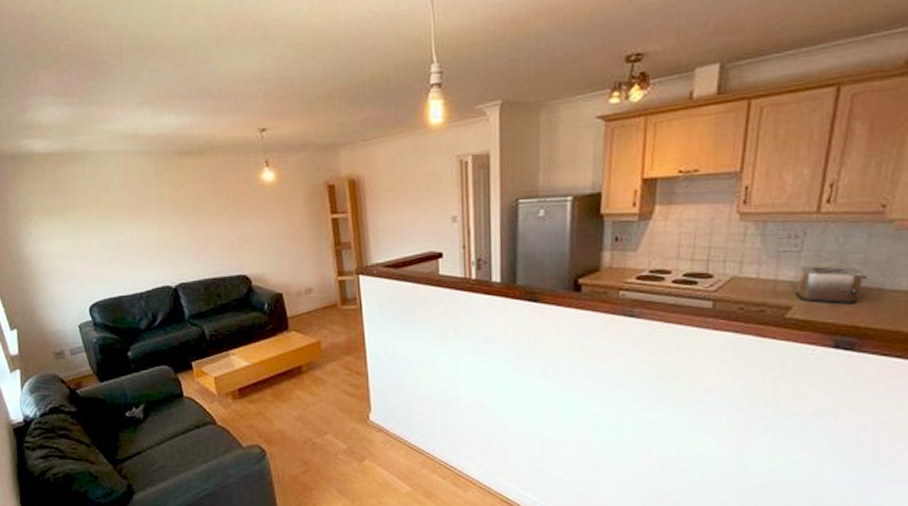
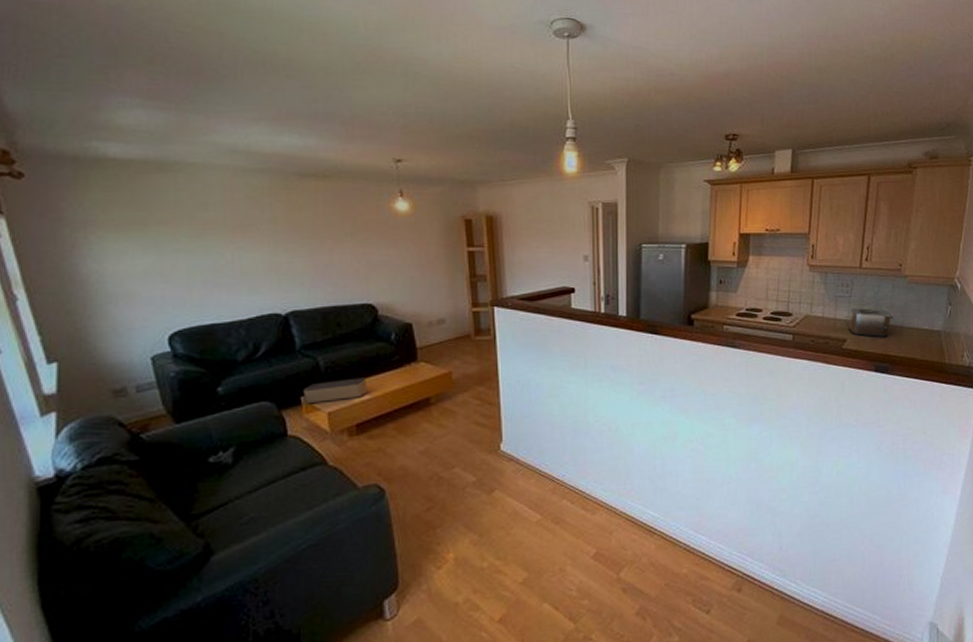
decorative box: none [193,346,247,369] -> present [303,378,368,404]

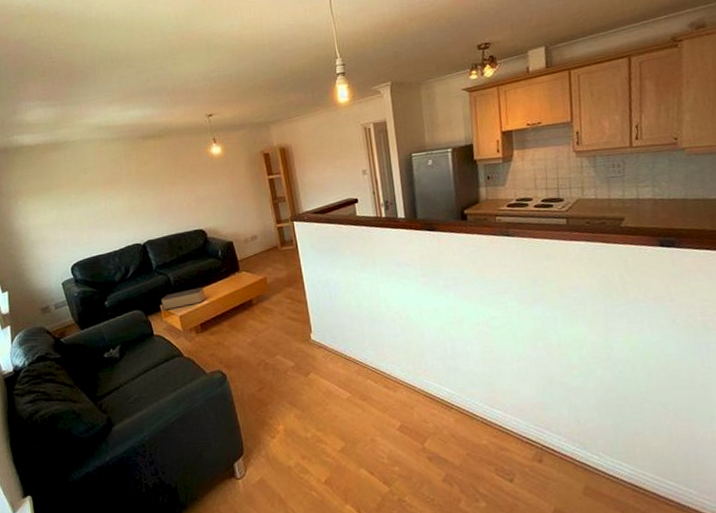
toaster: present [848,308,893,338] -> none [624,184,674,214]

